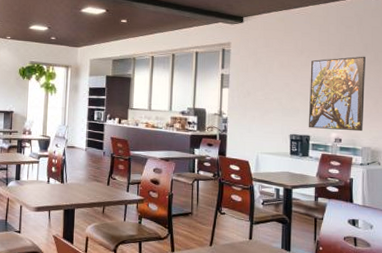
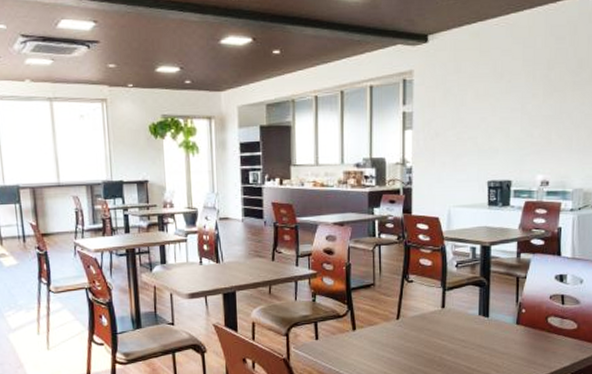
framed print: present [308,56,365,132] -> none [509,75,579,171]

